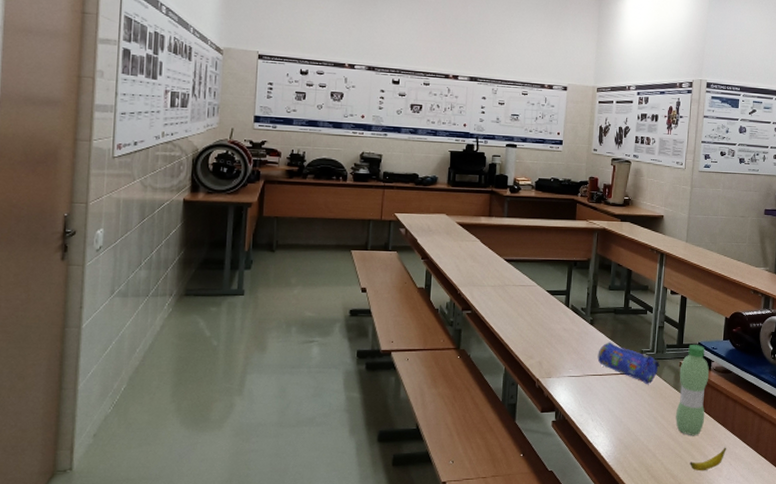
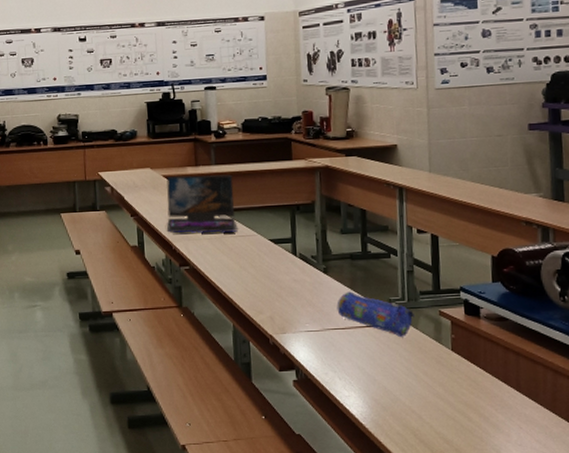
laptop: none [454,224,522,281] -> present [166,174,238,233]
water bottle: present [675,345,710,436] -> none [439,289,480,395]
banana: present [690,447,727,472] -> none [466,408,514,436]

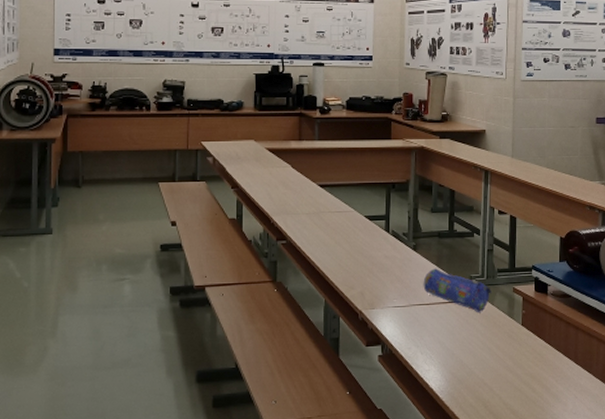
laptop: present [166,174,238,233] -> none [266,149,336,208]

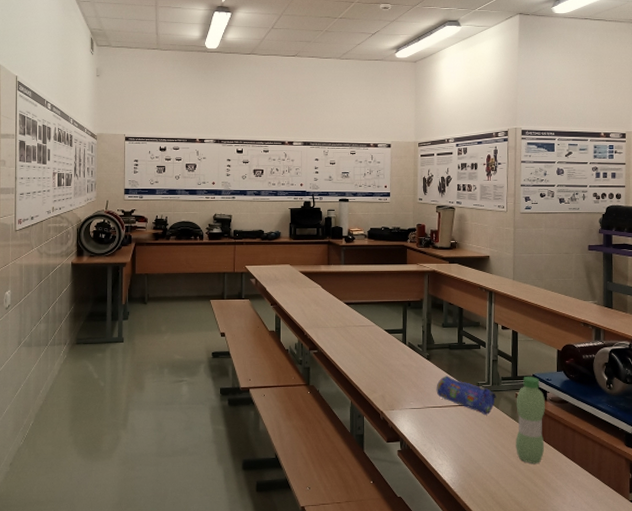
water bottle: none [512,268,547,368] -> present [516,377,546,464]

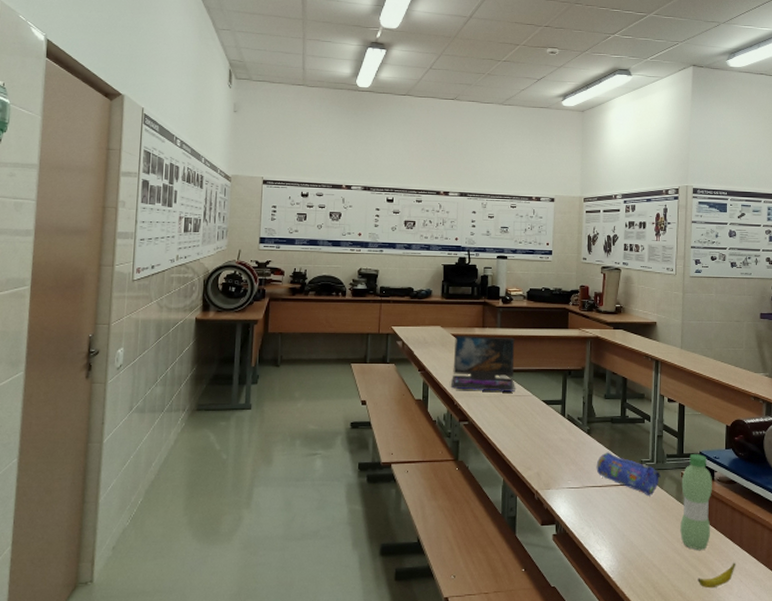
laptop: none [300,273,360,322] -> present [450,336,515,391]
banana: none [533,475,569,499] -> present [698,562,736,589]

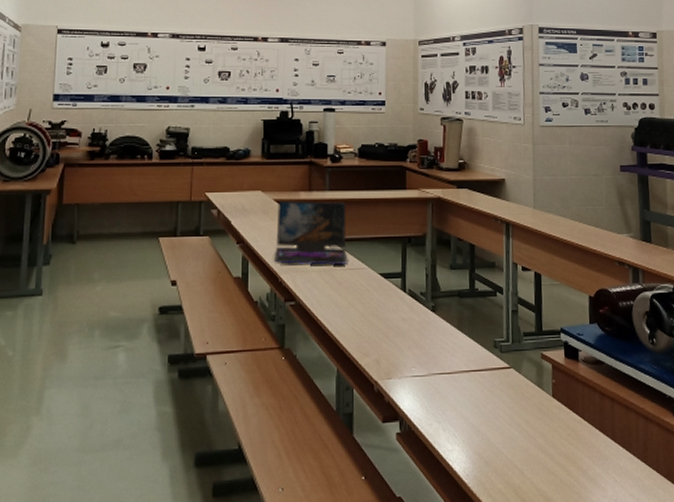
pencil case: present [596,452,662,497] -> none [443,332,519,383]
water bottle: present [680,454,713,551] -> none [541,331,578,446]
banana: present [698,562,736,589] -> none [566,459,609,492]

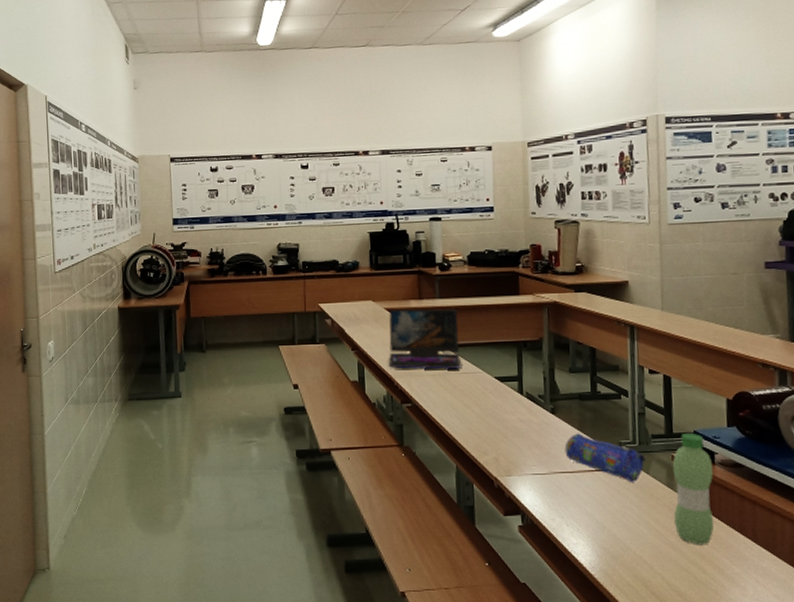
pencil case: none [443,332,519,383] -> present [564,433,647,483]
water bottle: none [541,331,578,446] -> present [672,434,715,546]

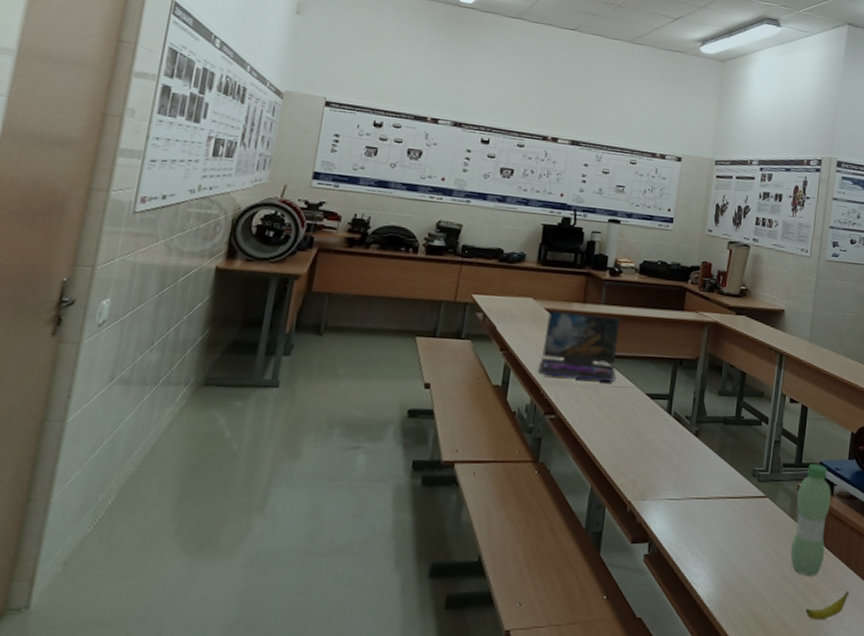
pencil case: present [564,433,647,483] -> none [701,458,776,512]
banana: none [700,560,750,589] -> present [805,591,850,621]

